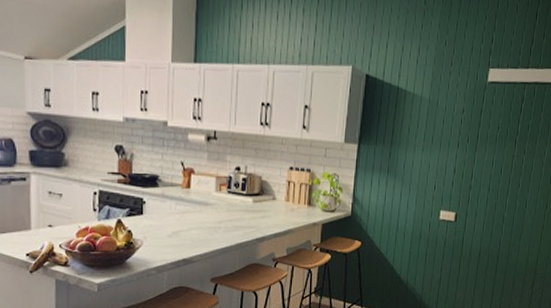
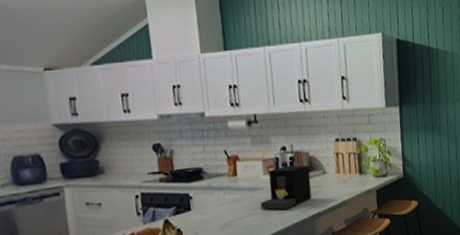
coffee maker: none [209,186,260,228] -> present [260,165,312,210]

